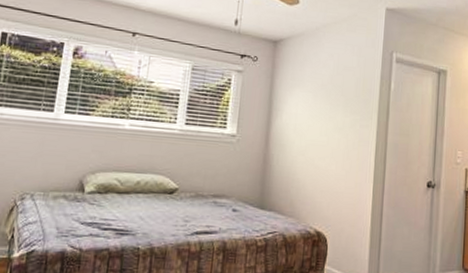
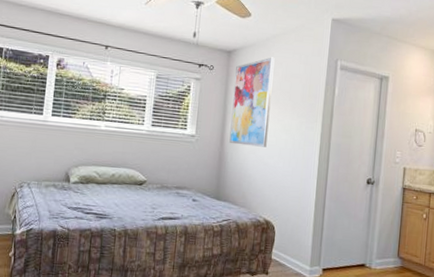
wall art: none [275,48,325,148] -> present [229,57,275,147]

